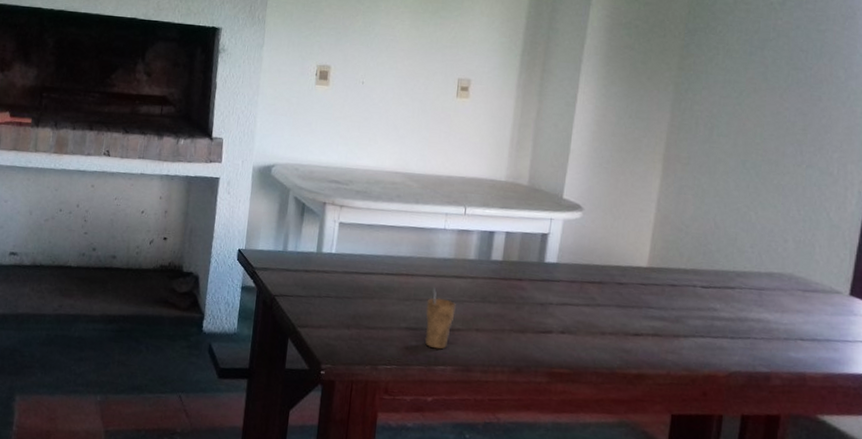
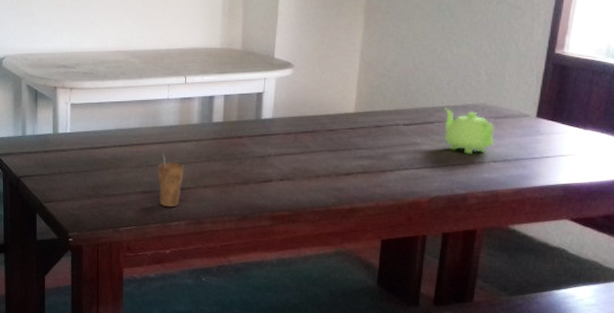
teapot: none [746,273,803,330] -> present [444,108,495,155]

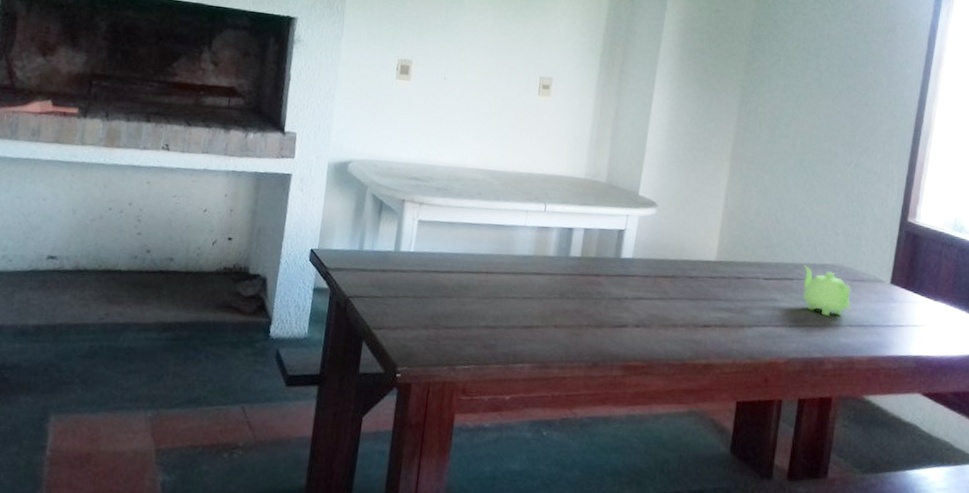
cup: present [158,153,184,208] -> none [503,284,535,347]

